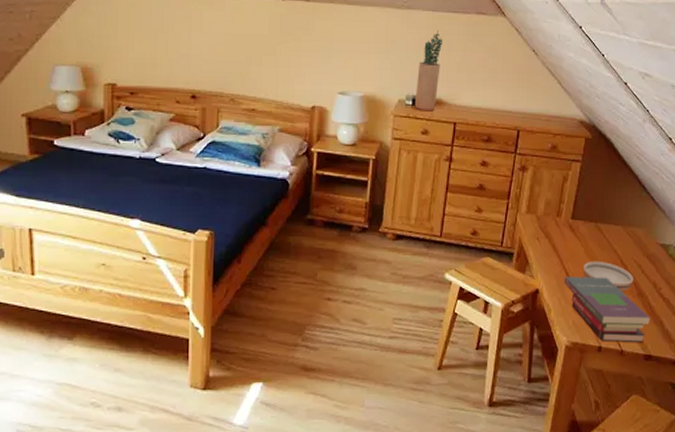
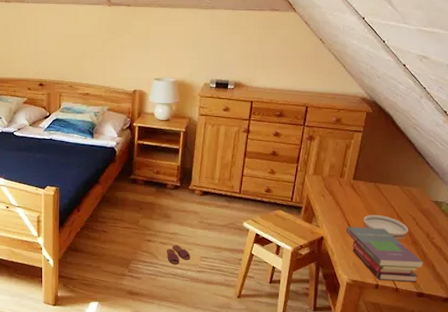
slippers: none [351,303,381,329] -> present [167,244,191,264]
vase: present [414,30,443,112] -> none [217,25,242,92]

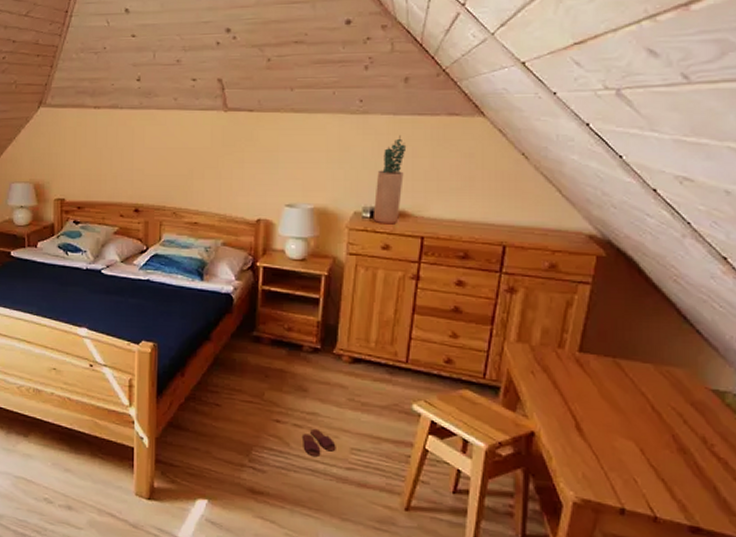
vase: none [217,25,242,92] -> present [373,135,407,225]
books: present [346,227,424,283] -> none [570,420,699,511]
bowl: present [363,214,408,240] -> none [597,403,671,445]

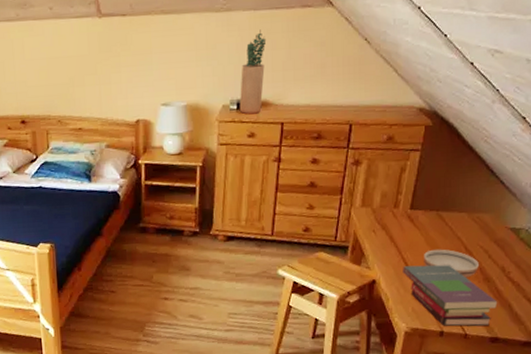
slippers: present [303,428,336,456] -> none [188,301,216,324]
books: none [570,420,699,511] -> present [403,264,498,327]
bowl: none [597,403,671,445] -> present [424,249,479,278]

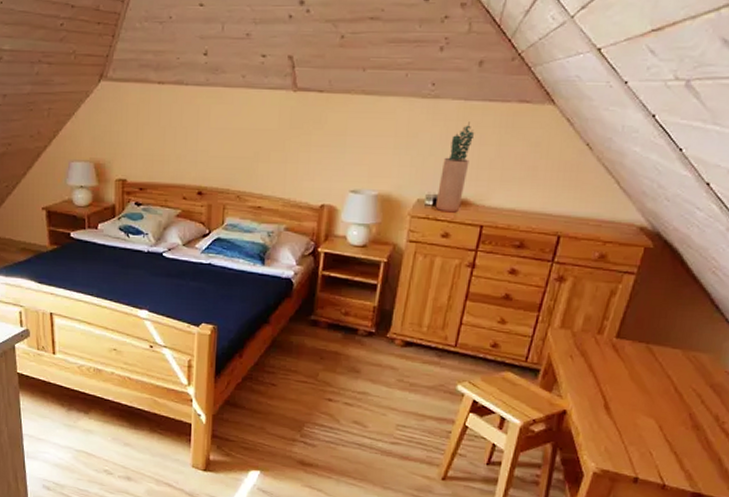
books: present [403,264,498,327] -> none [599,400,706,480]
bowl: present [424,249,479,278] -> none [624,385,689,422]

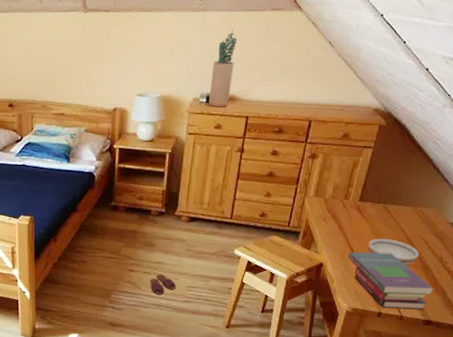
slippers: none [352,407,383,432] -> present [151,274,176,294]
books: none [599,400,706,480] -> present [348,252,434,310]
bowl: none [624,385,689,422] -> present [368,238,419,265]

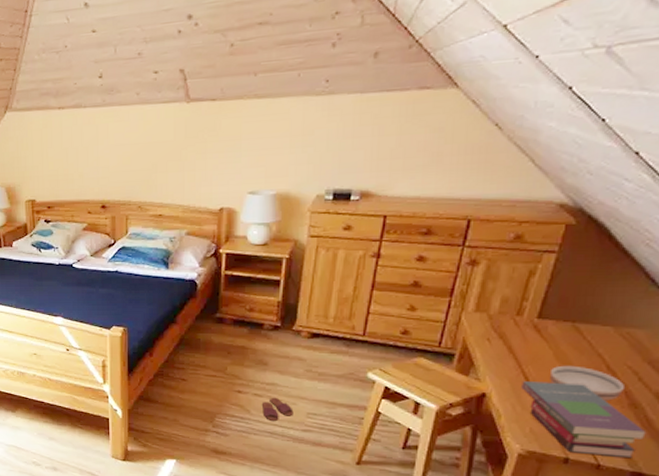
vase: present [208,30,238,108] -> none [335,114,373,206]

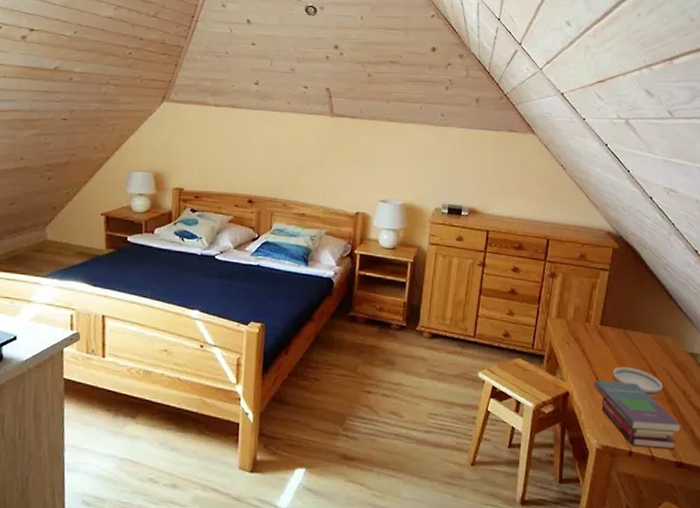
slippers: present [262,397,294,421] -> none [389,397,417,422]

